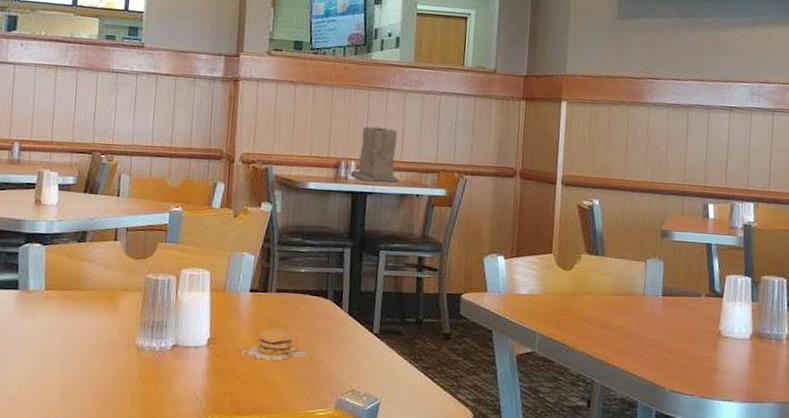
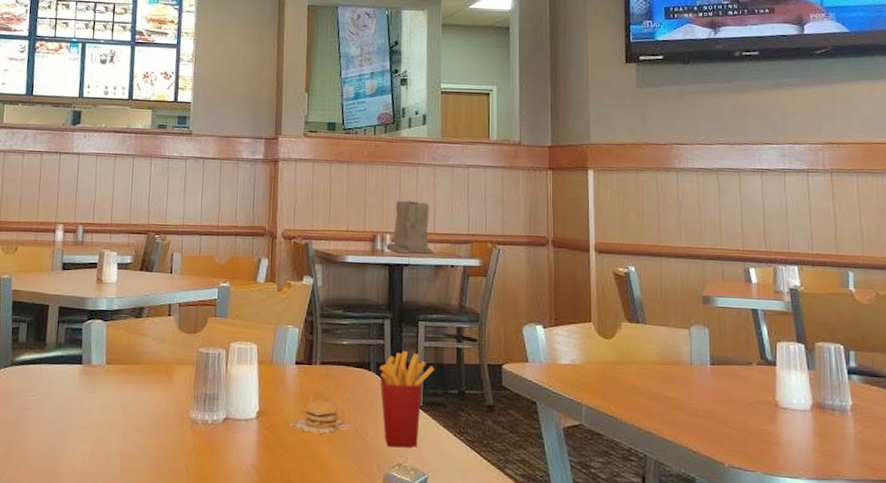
french fries: none [336,279,394,374] -> present [379,350,435,447]

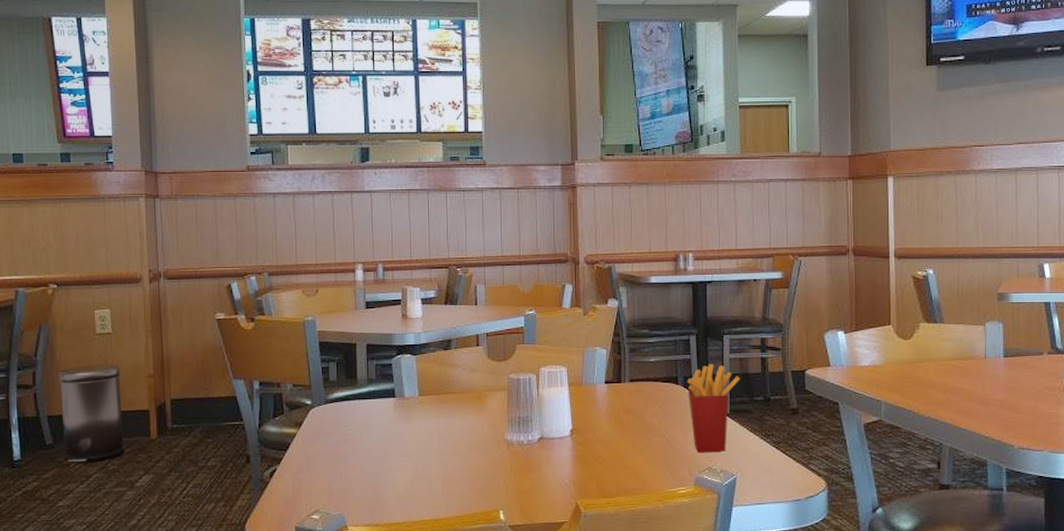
burger: present [286,400,354,435] -> none [599,415,665,447]
paper bag: present [386,200,434,254] -> none [689,219,737,271]

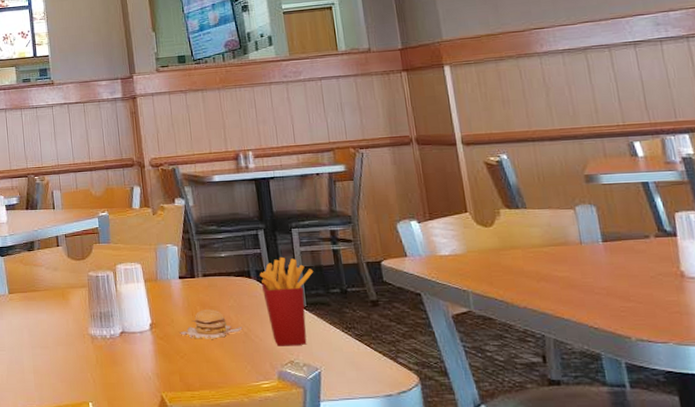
burger: none [599,415,665,447] -> present [178,309,243,340]

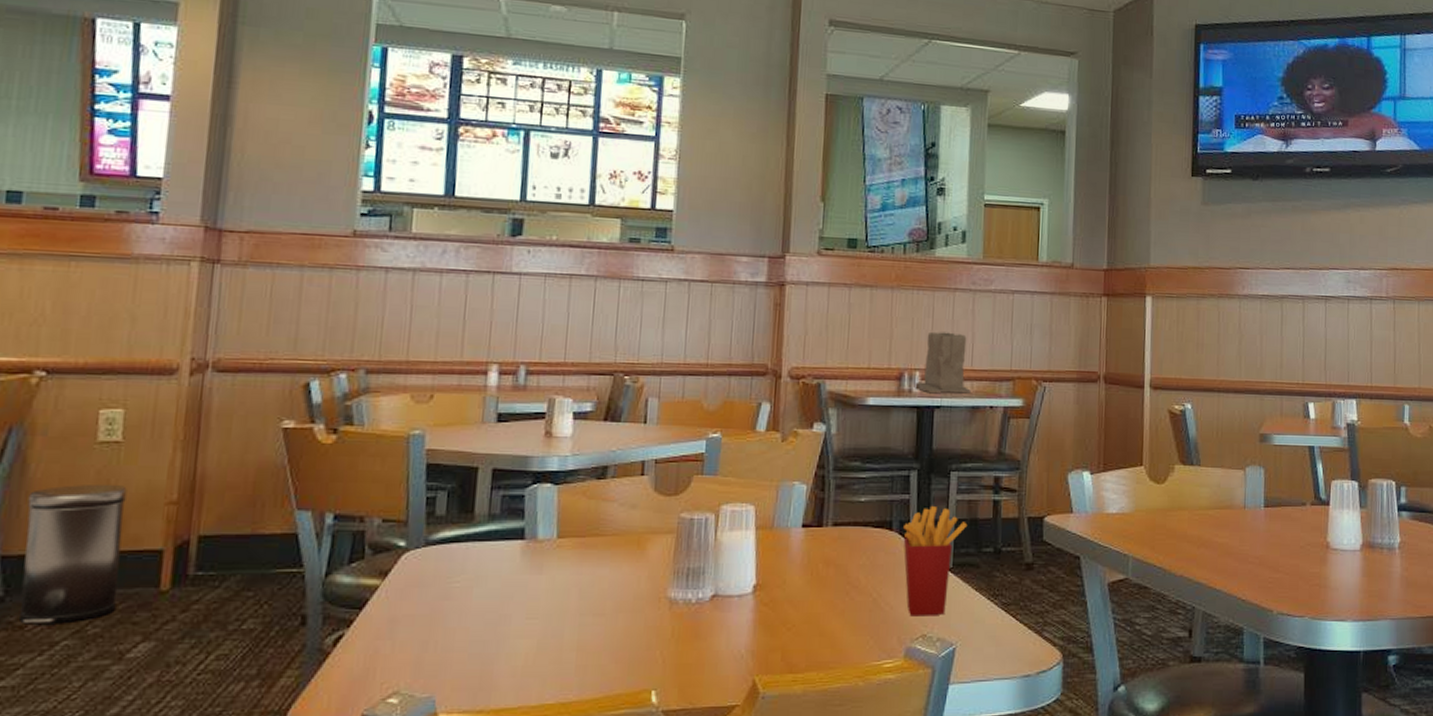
burger: present [178,309,243,340] -> none [790,568,872,608]
paper bag: none [250,118,298,168] -> present [915,331,971,394]

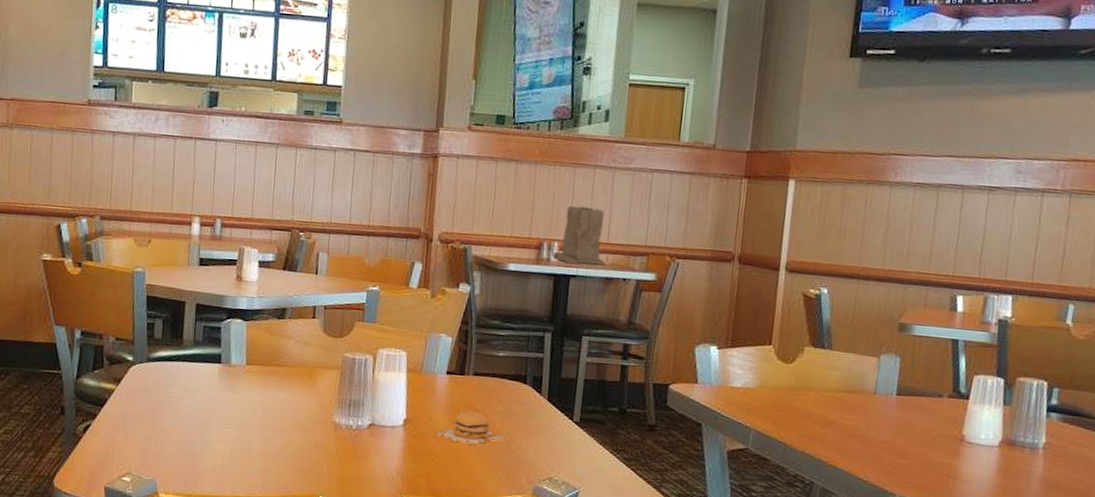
burger: none [790,568,872,608] -> present [434,411,506,445]
french fries: present [903,505,968,617] -> none [535,365,596,462]

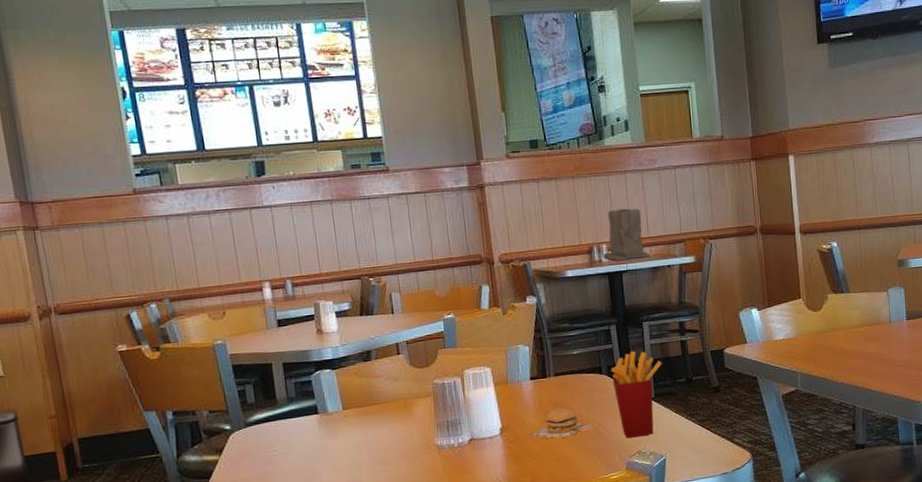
french fries: none [535,365,596,462] -> present [611,350,662,438]

